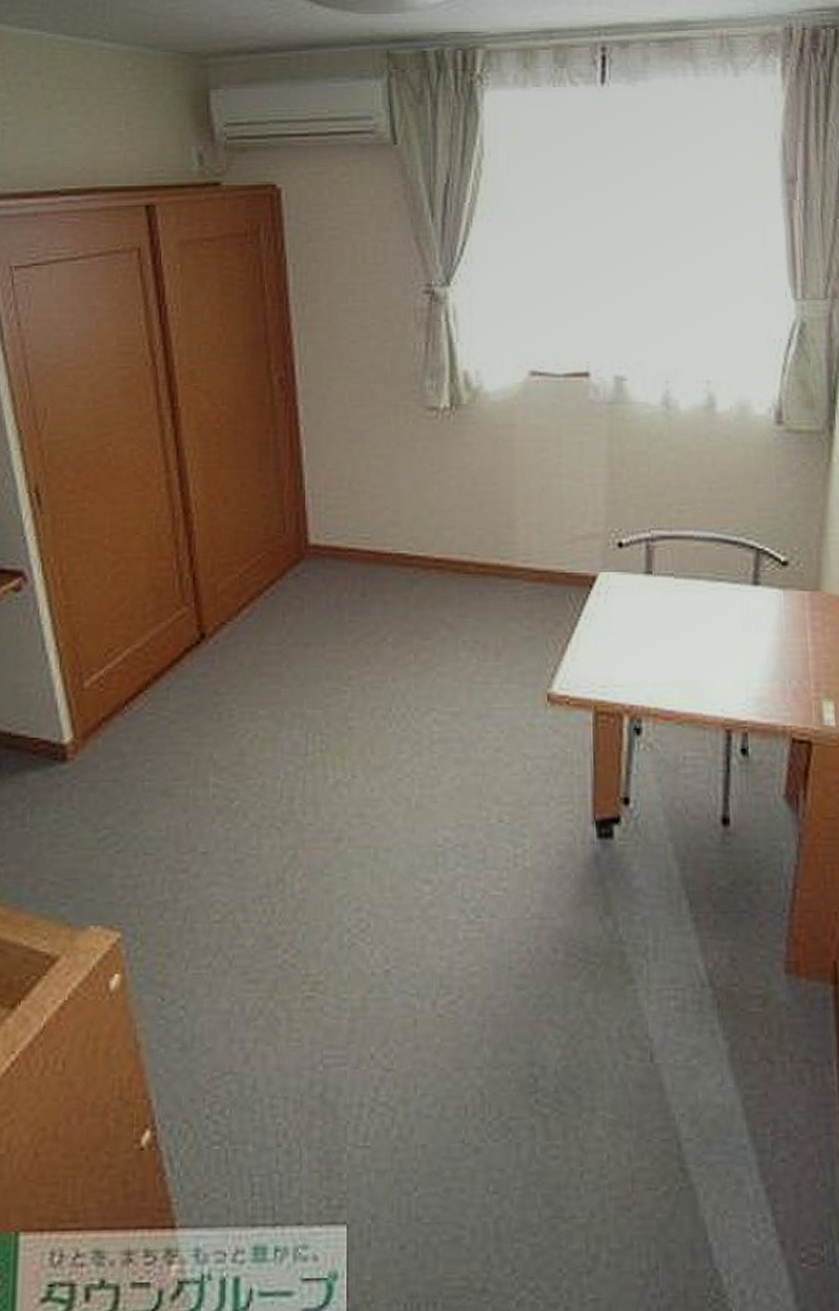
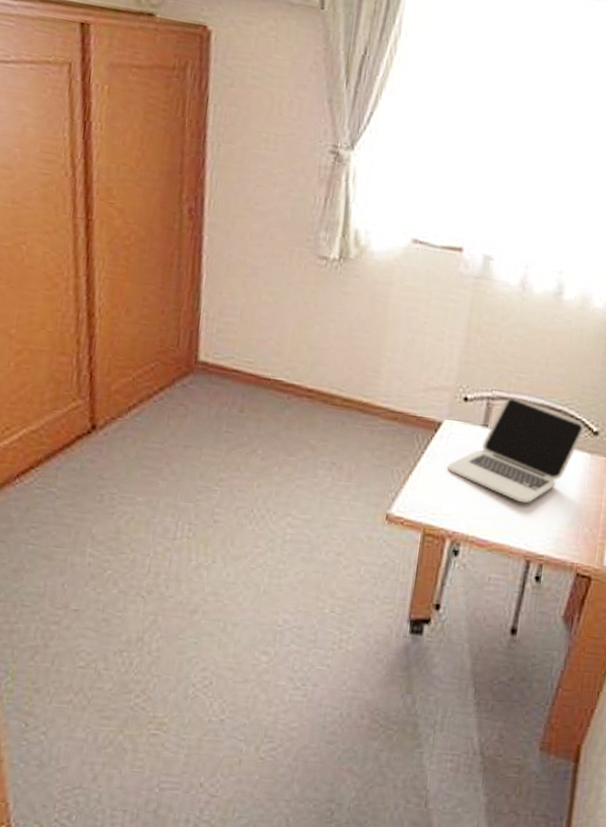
laptop: none [611,535,770,660] -> present [447,397,585,504]

